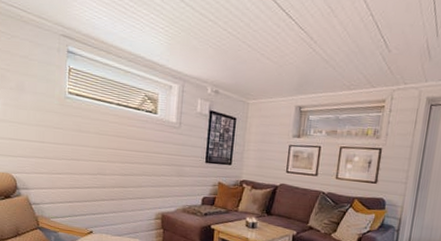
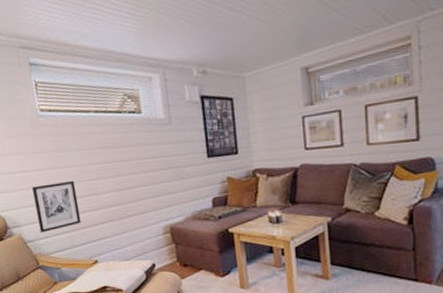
wall art: none [46,157,87,199] -> present [32,180,81,233]

